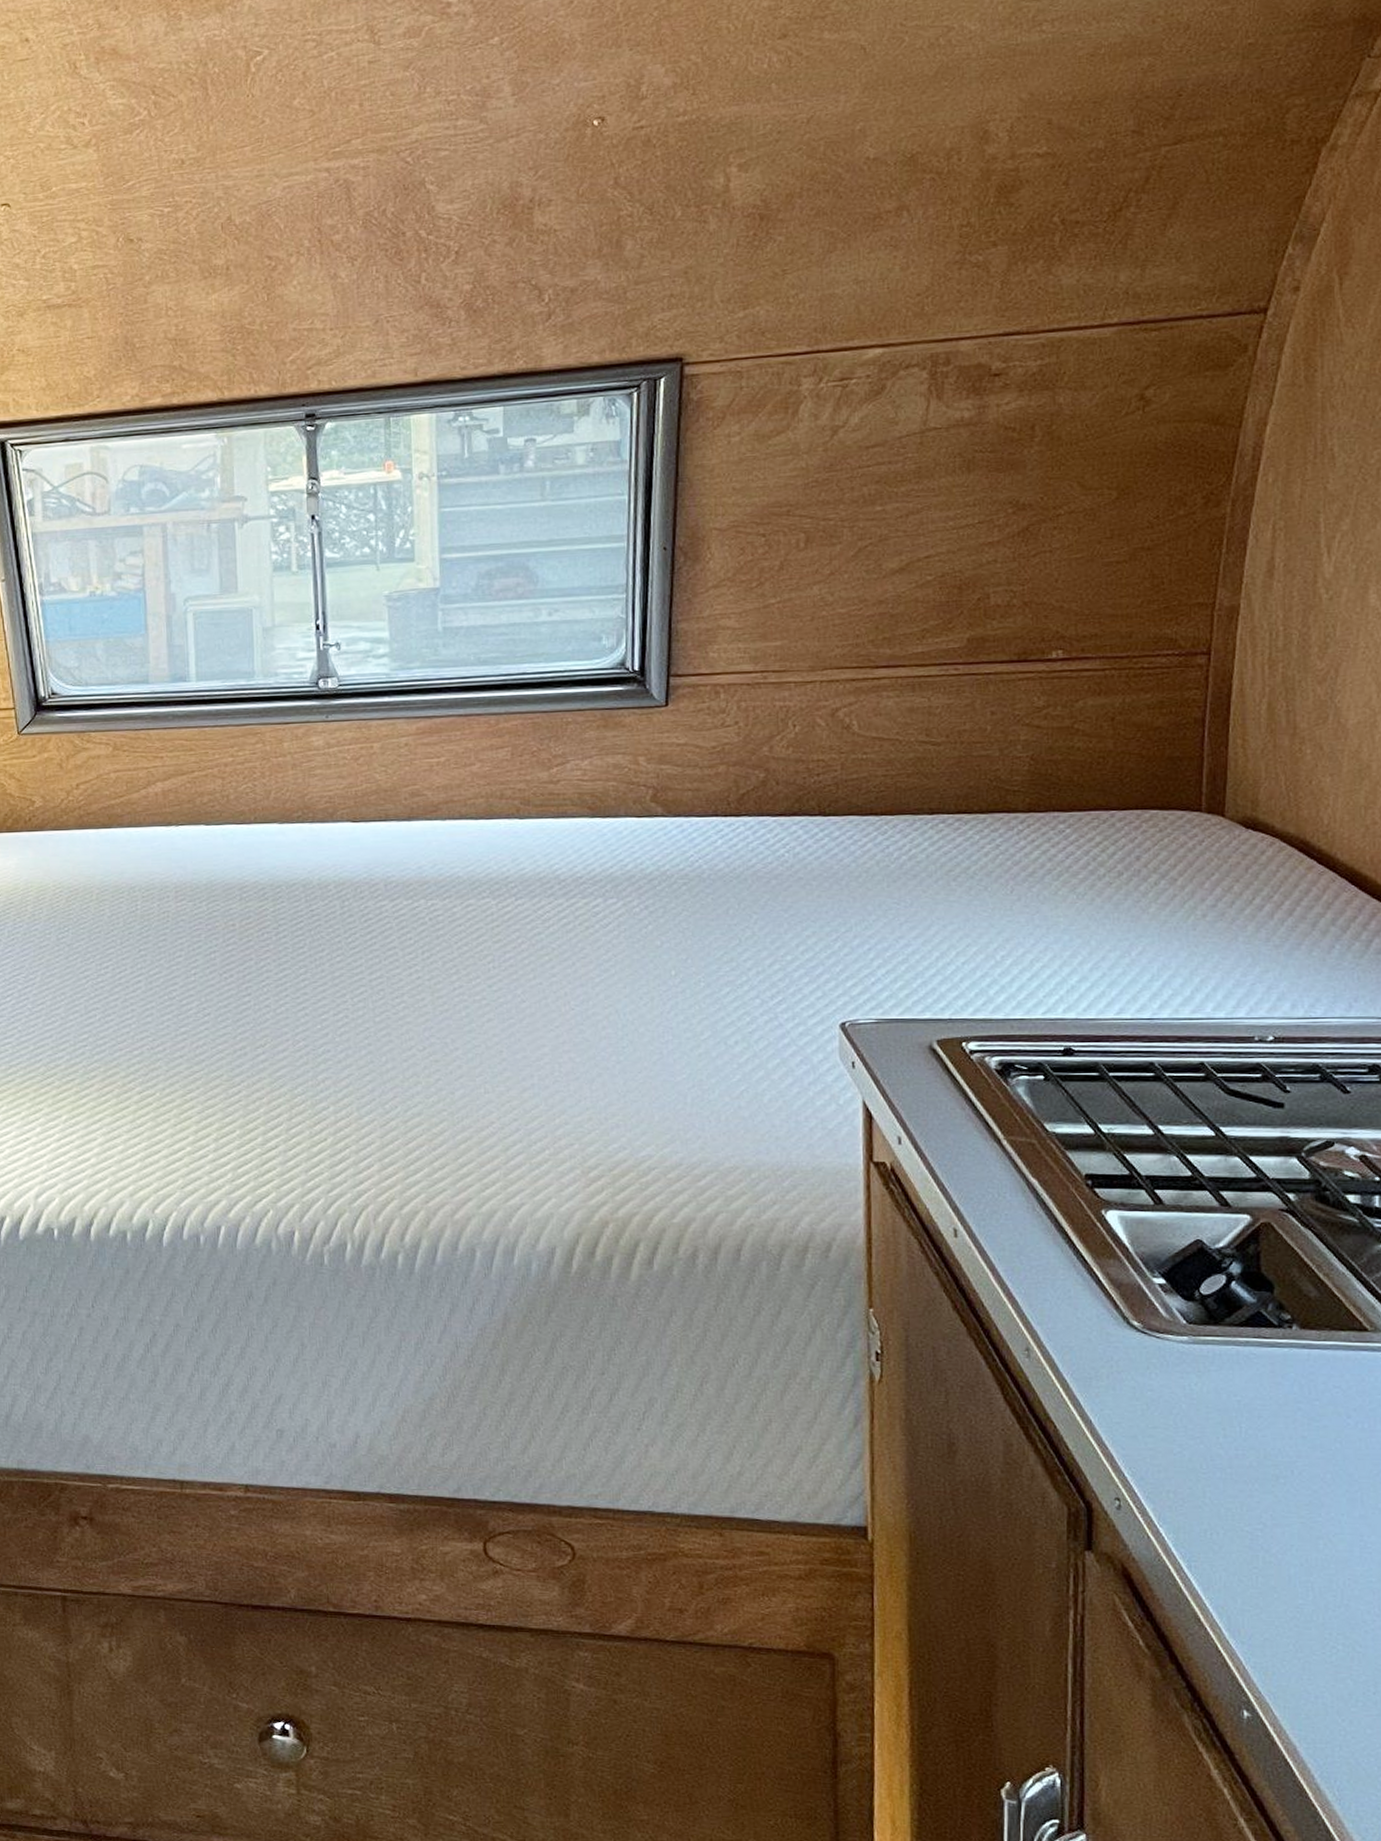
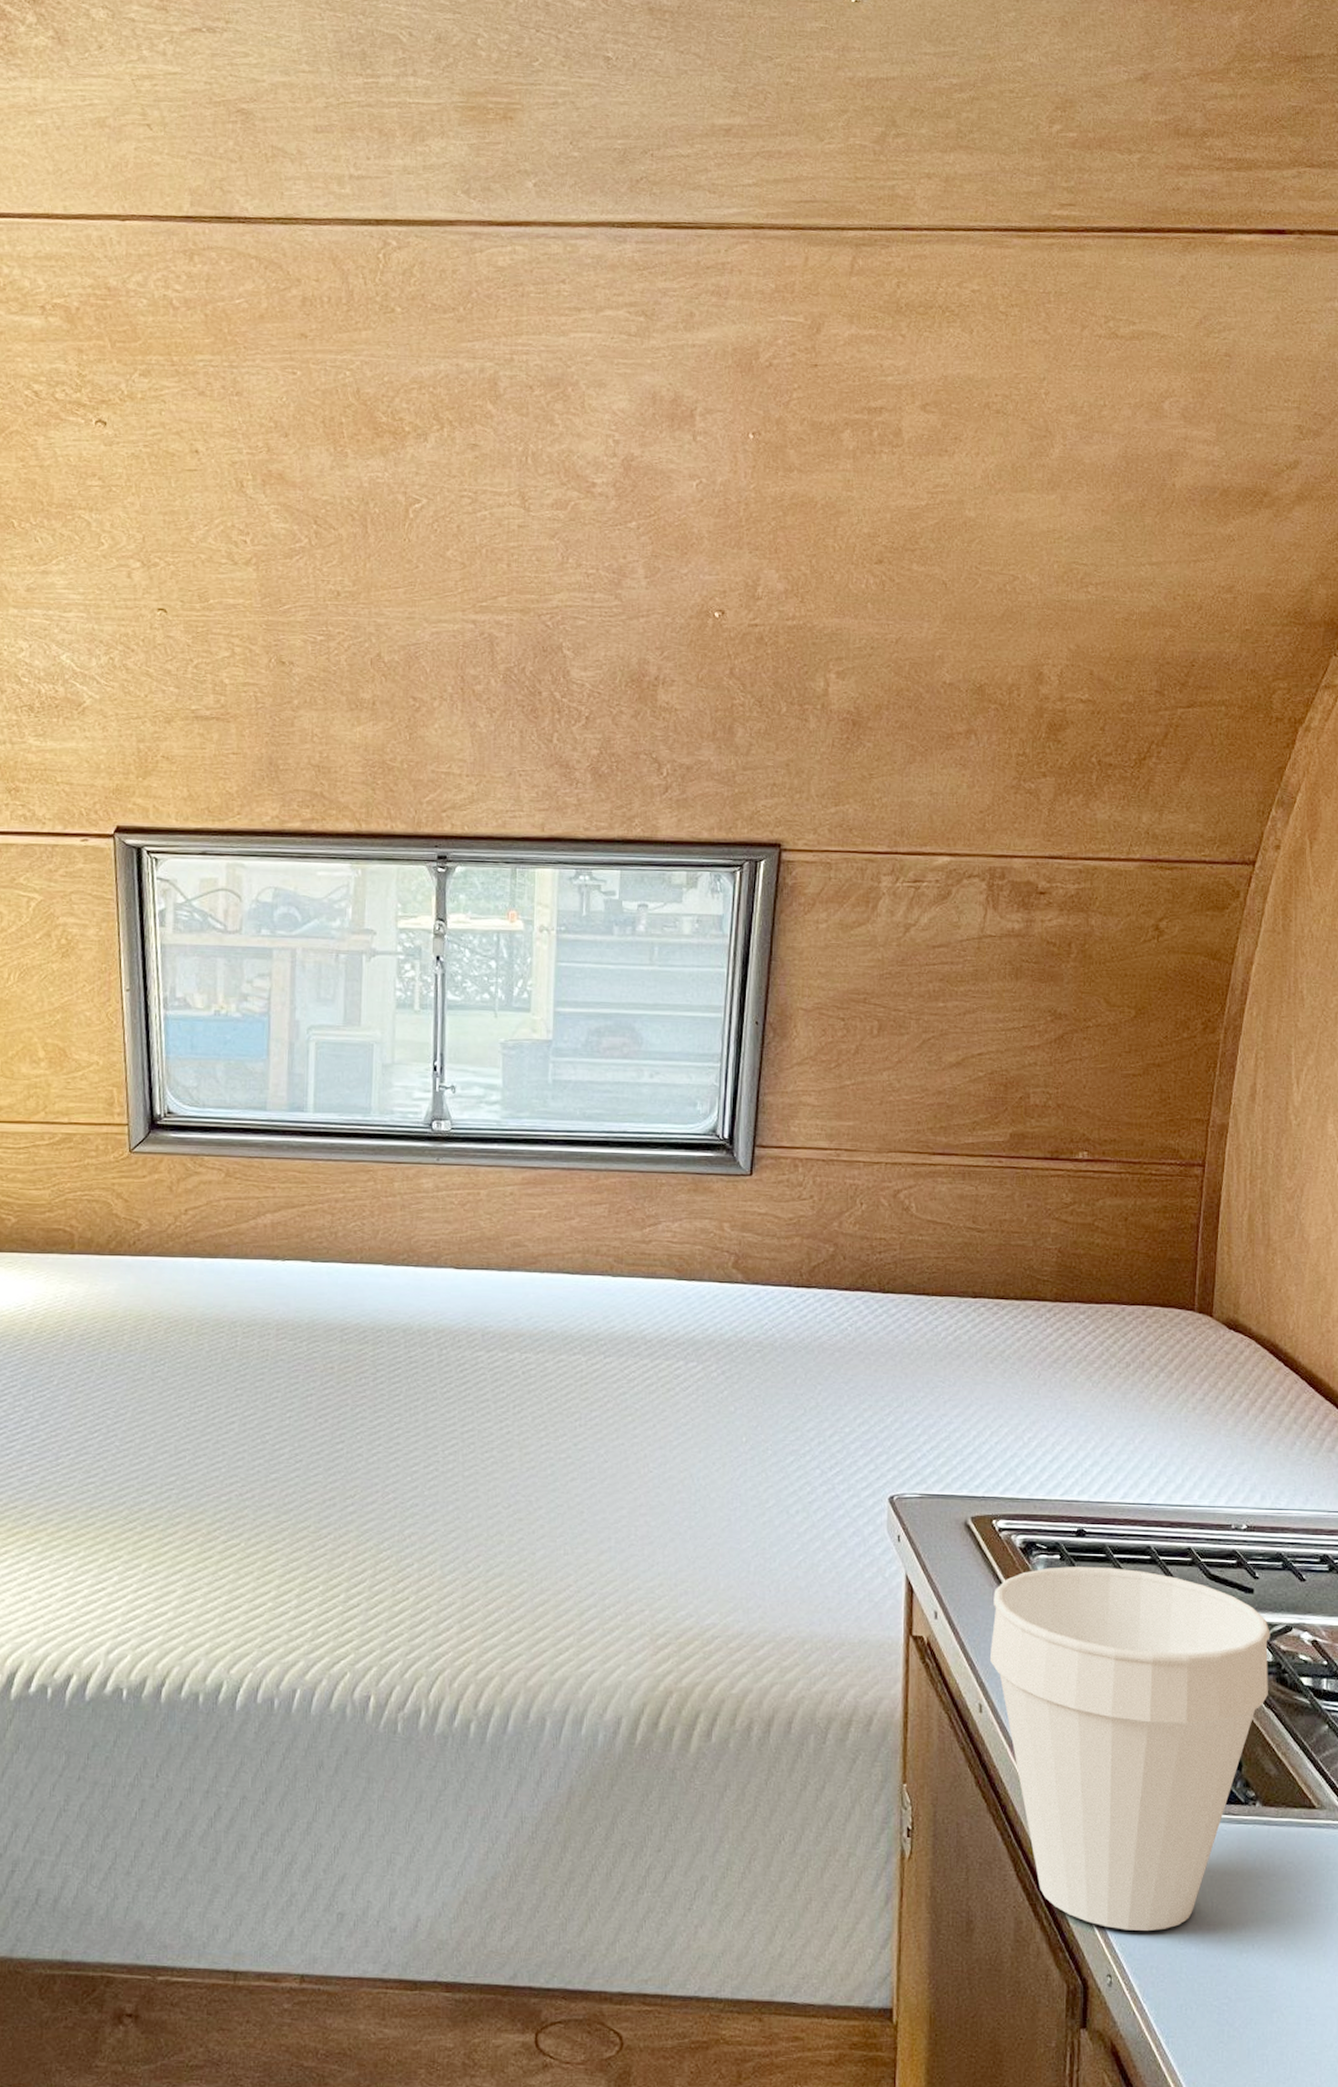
cup: none [964,1086,1307,1455] -> present [989,1567,1270,1931]

